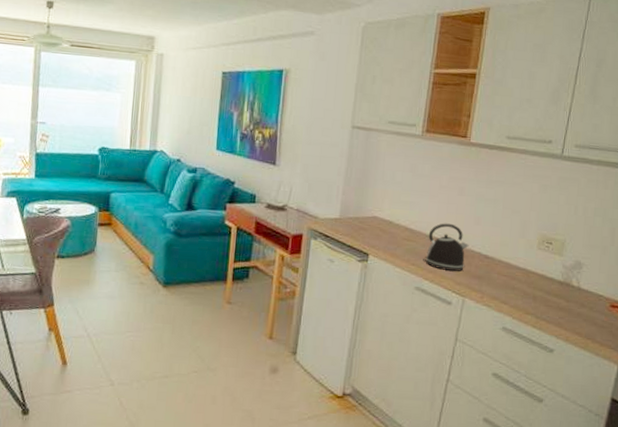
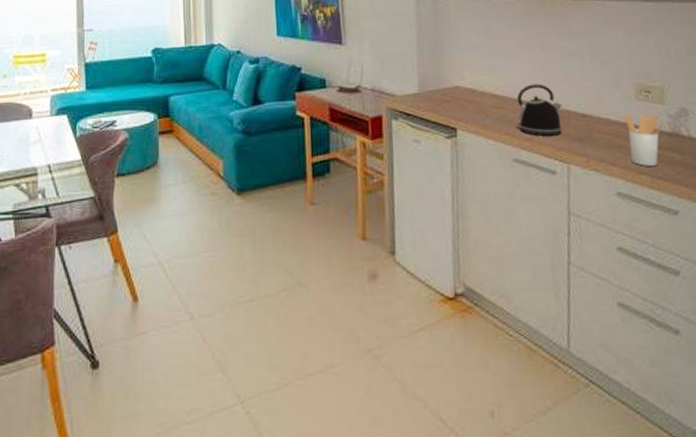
utensil holder: none [521,260,558,309] -> present [624,113,665,166]

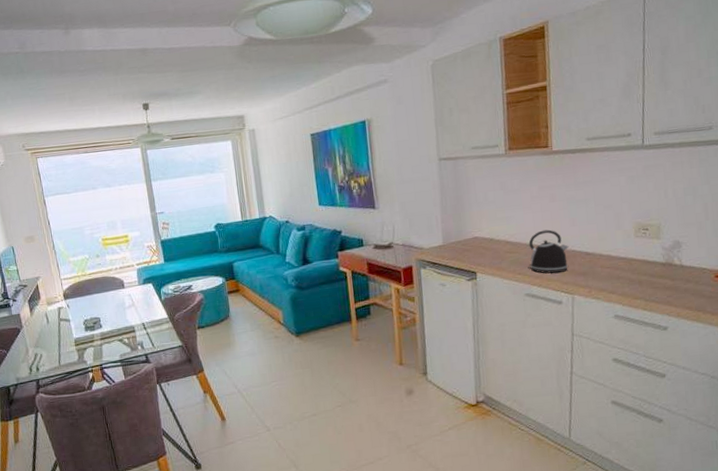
utensil holder: present [624,113,665,166] -> none [624,248,659,292]

